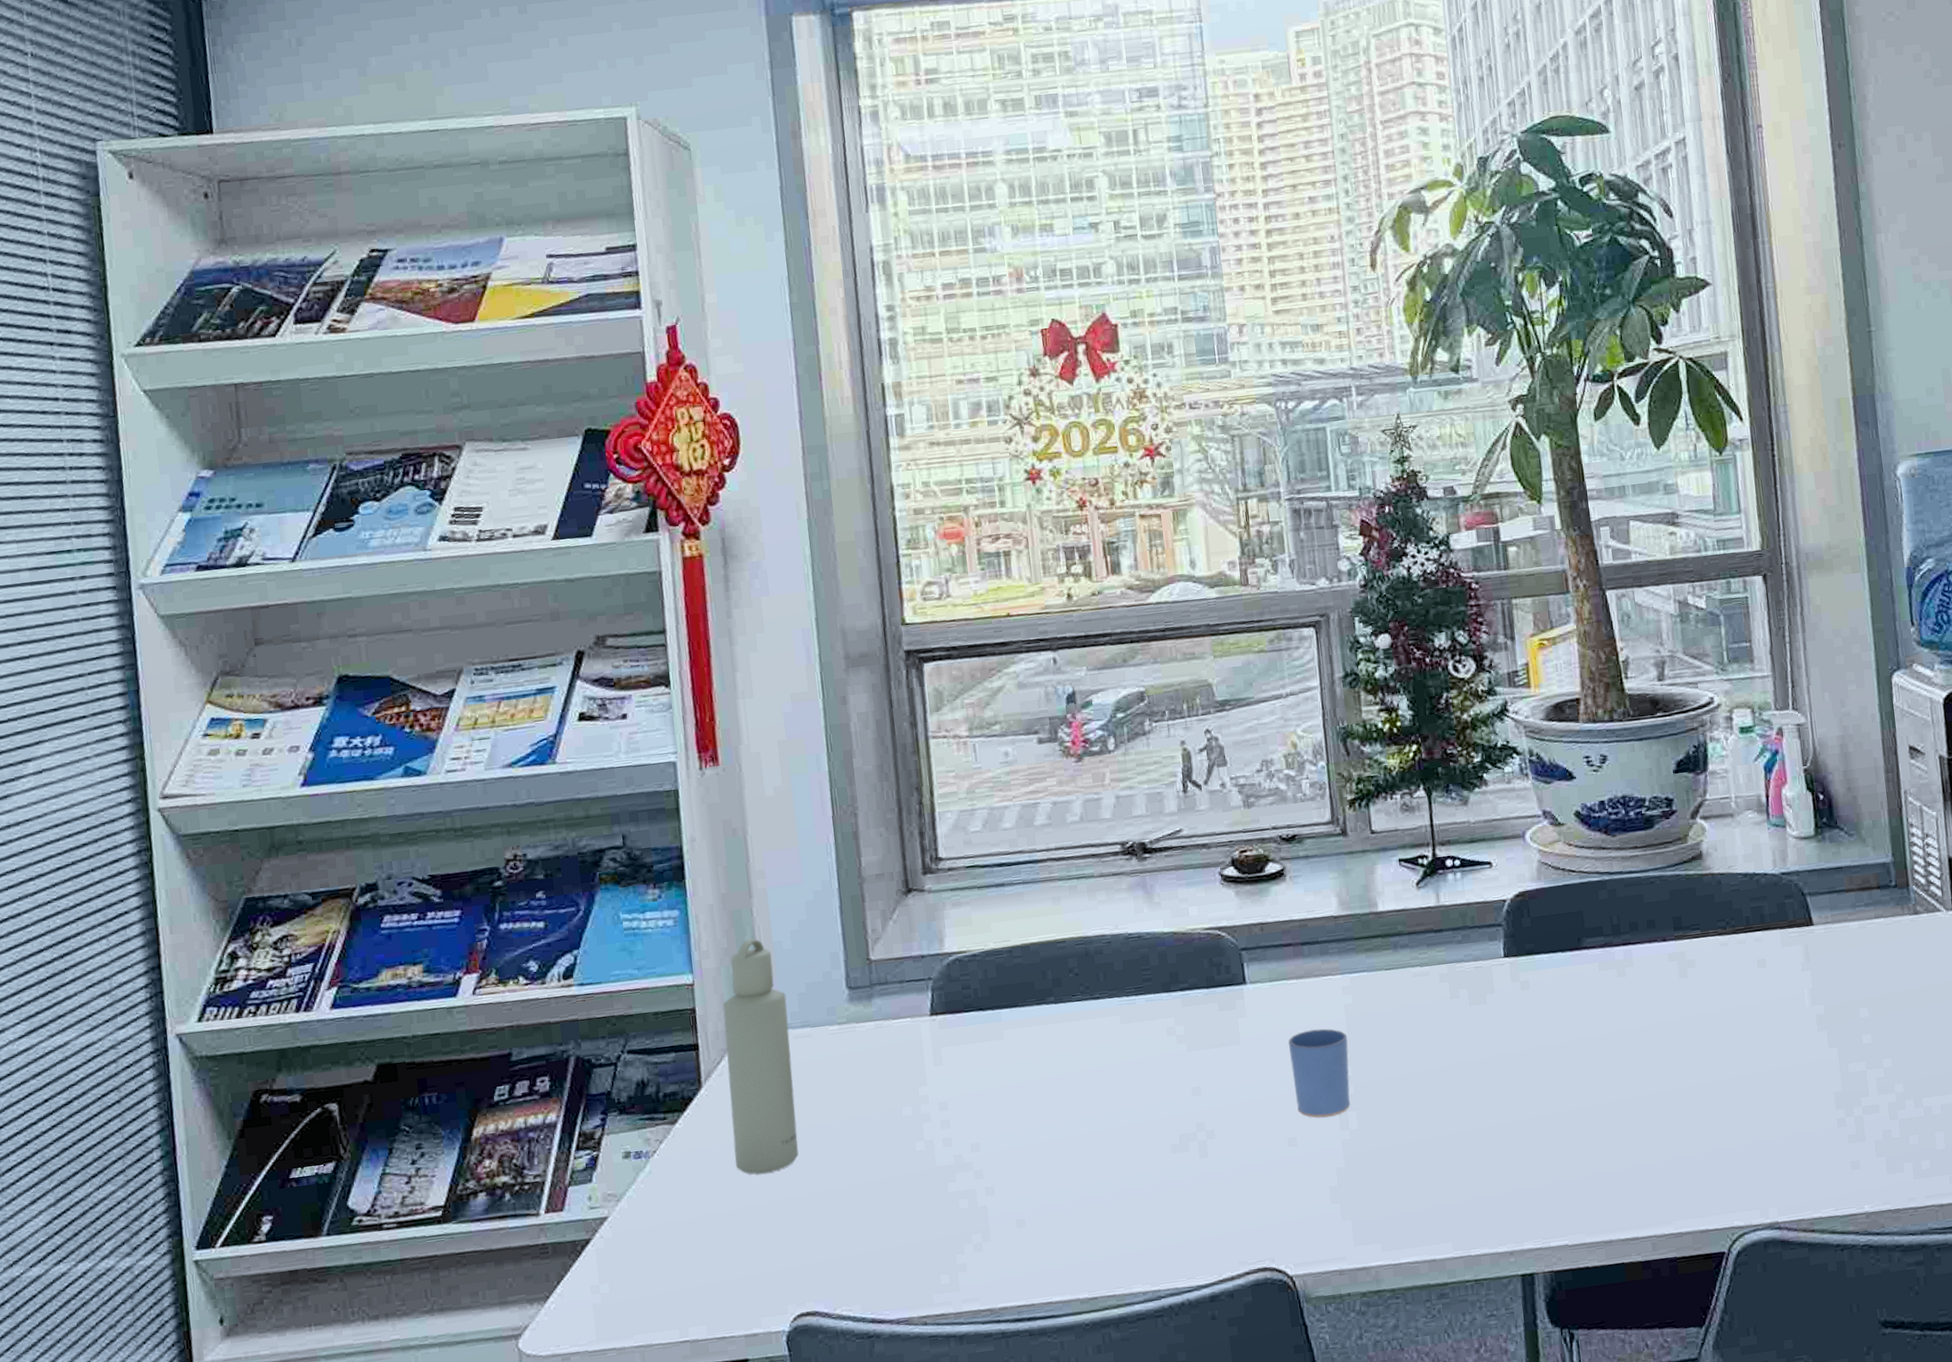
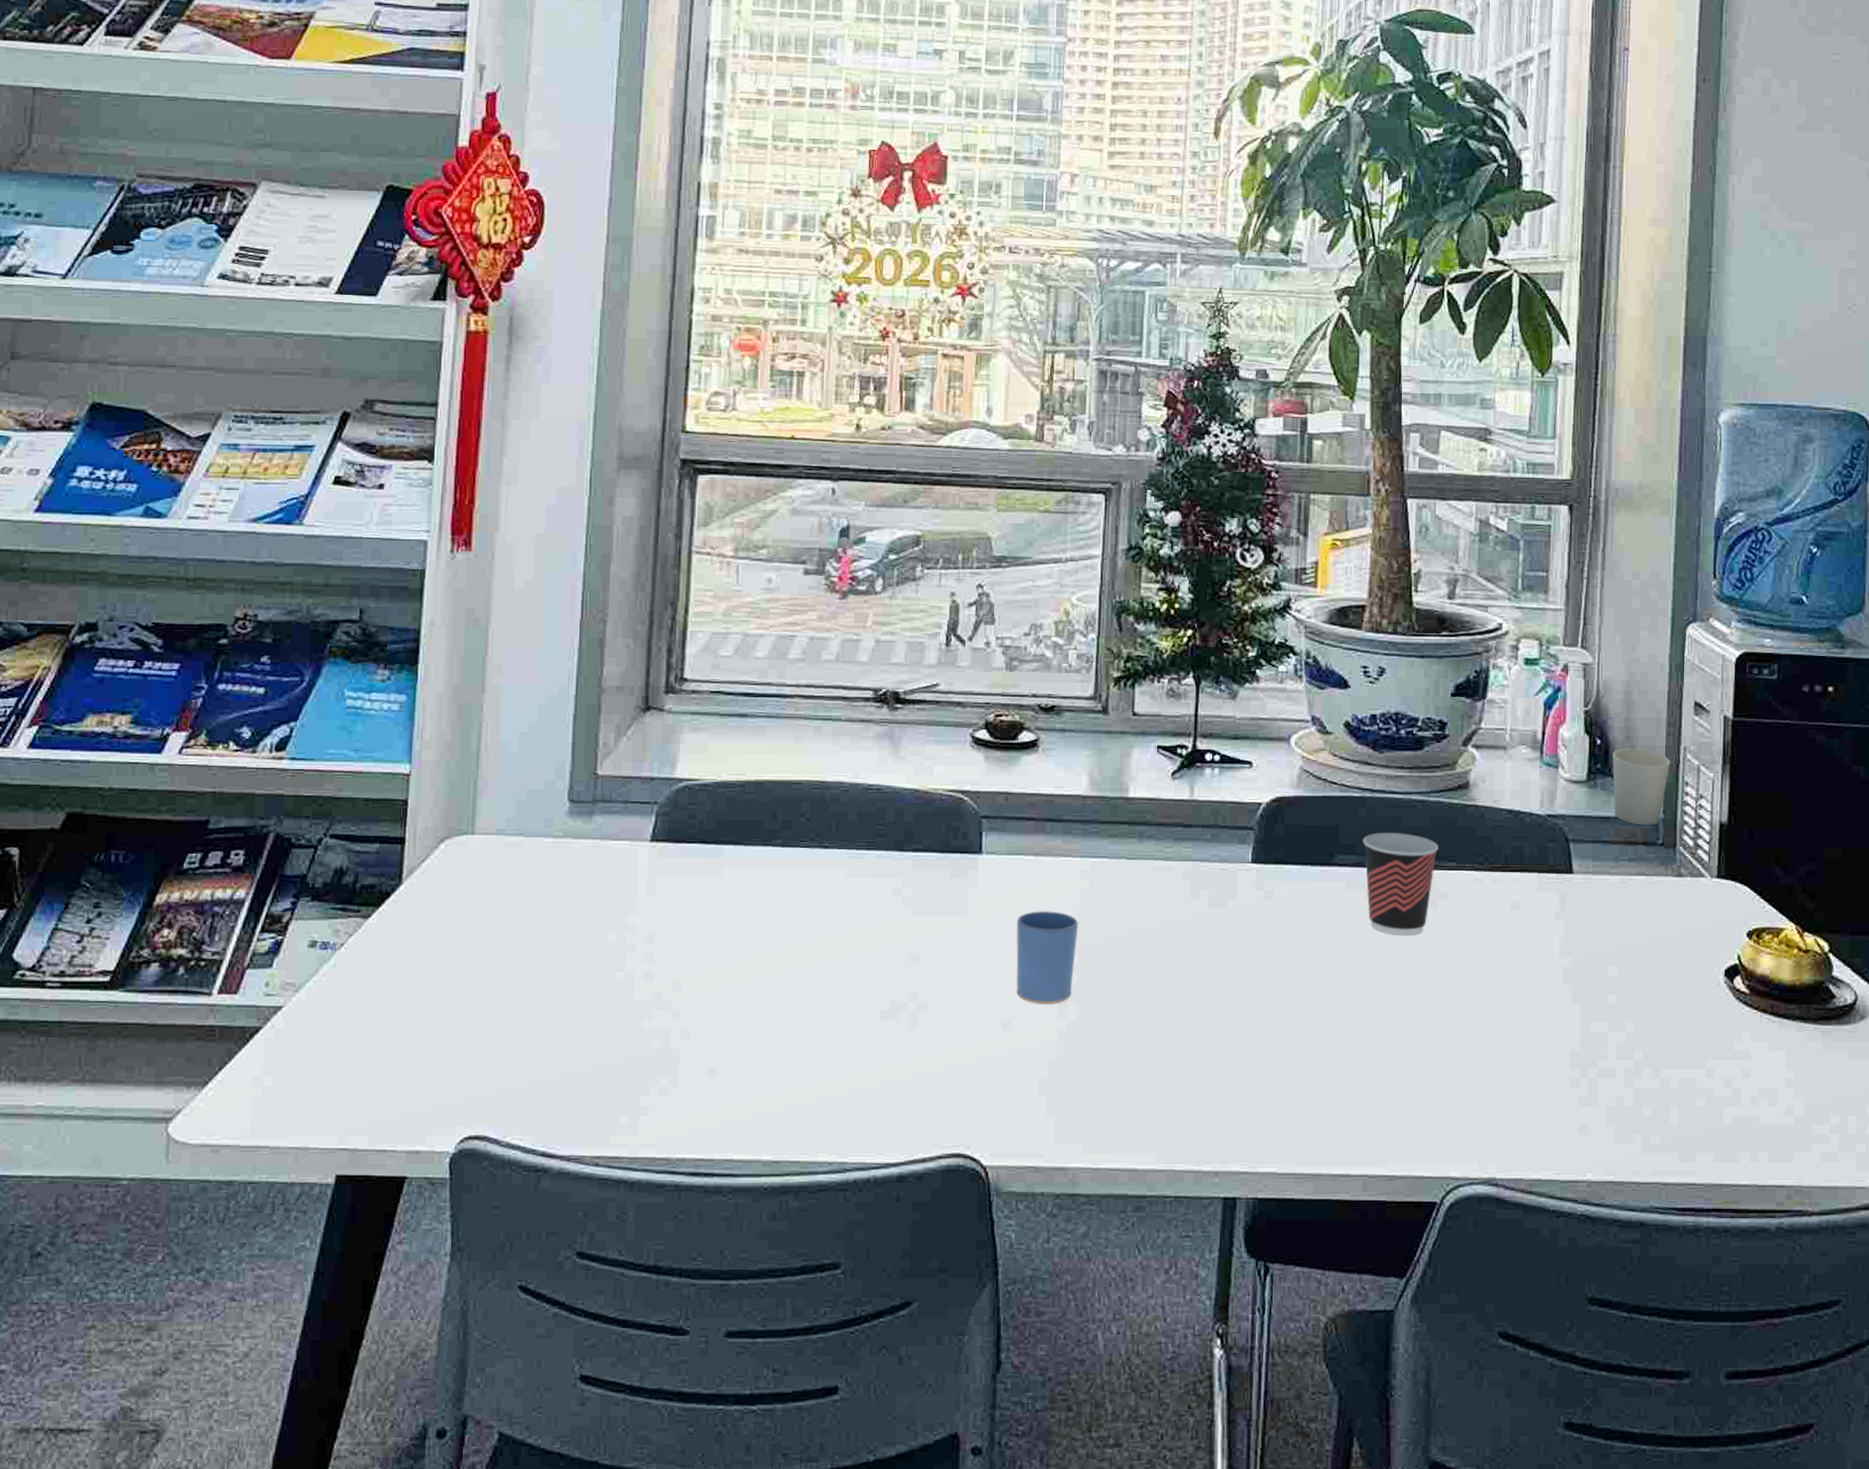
bottle: present [722,938,799,1174] -> none [424,735,504,983]
cup: none [1607,909,1681,1008] -> present [1363,833,1439,937]
dixie cup: none [1836,798,1893,871] -> present [1612,748,1671,826]

